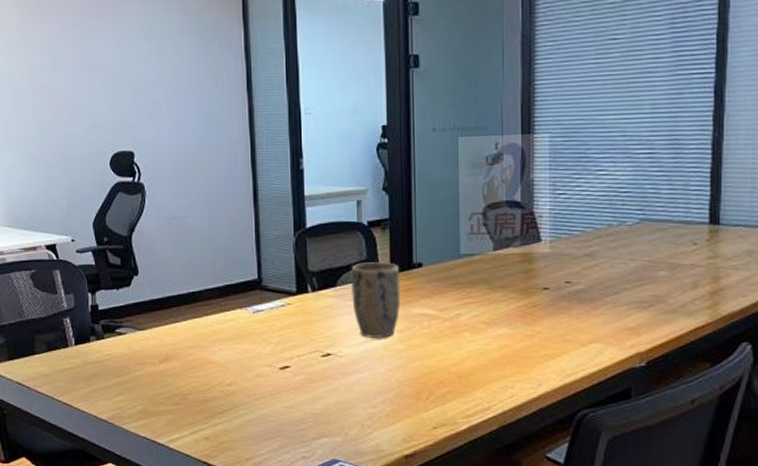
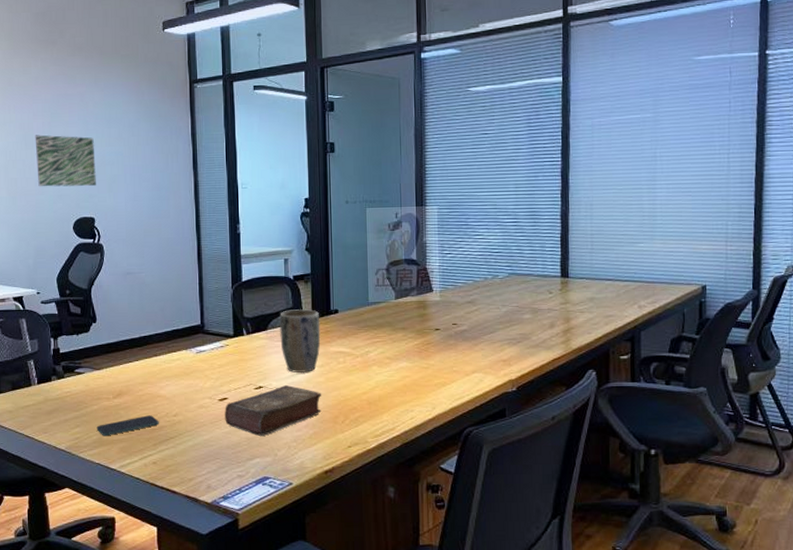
wall art: none [64,53,135,116] -> present [35,134,96,187]
smartphone: none [141,384,211,407] -> present [96,415,159,436]
book: none [286,353,402,412] -> present [225,385,322,436]

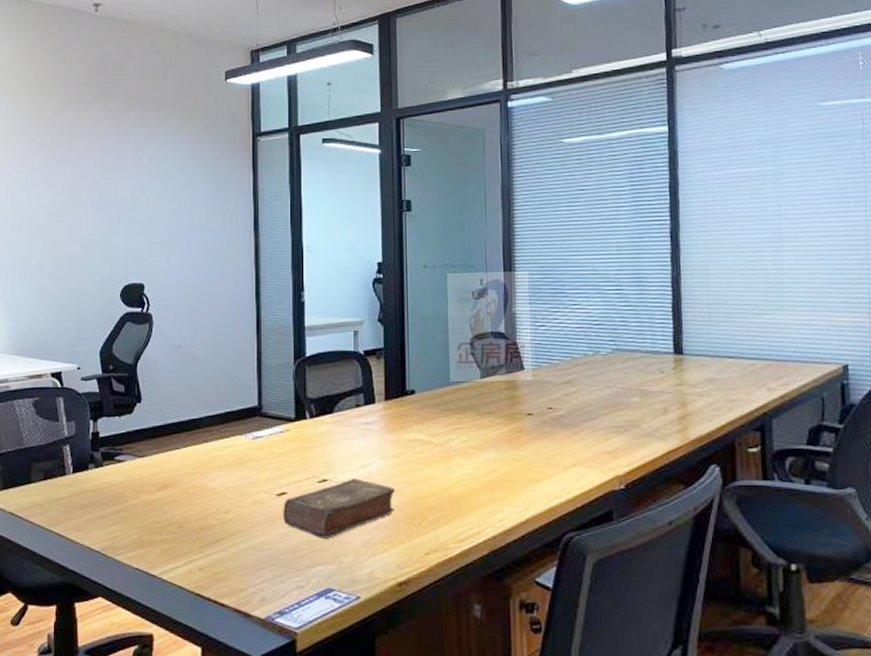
wall art: present [35,134,96,187] -> none [83,193,148,250]
smartphone: present [96,415,159,436] -> none [136,512,208,536]
plant pot: present [279,308,321,374] -> none [347,388,395,465]

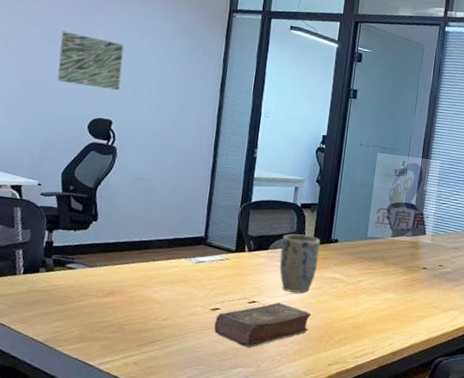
wall art: none [83,193,148,250] -> present [57,31,124,91]
plant pot: none [347,388,395,465] -> present [279,234,320,294]

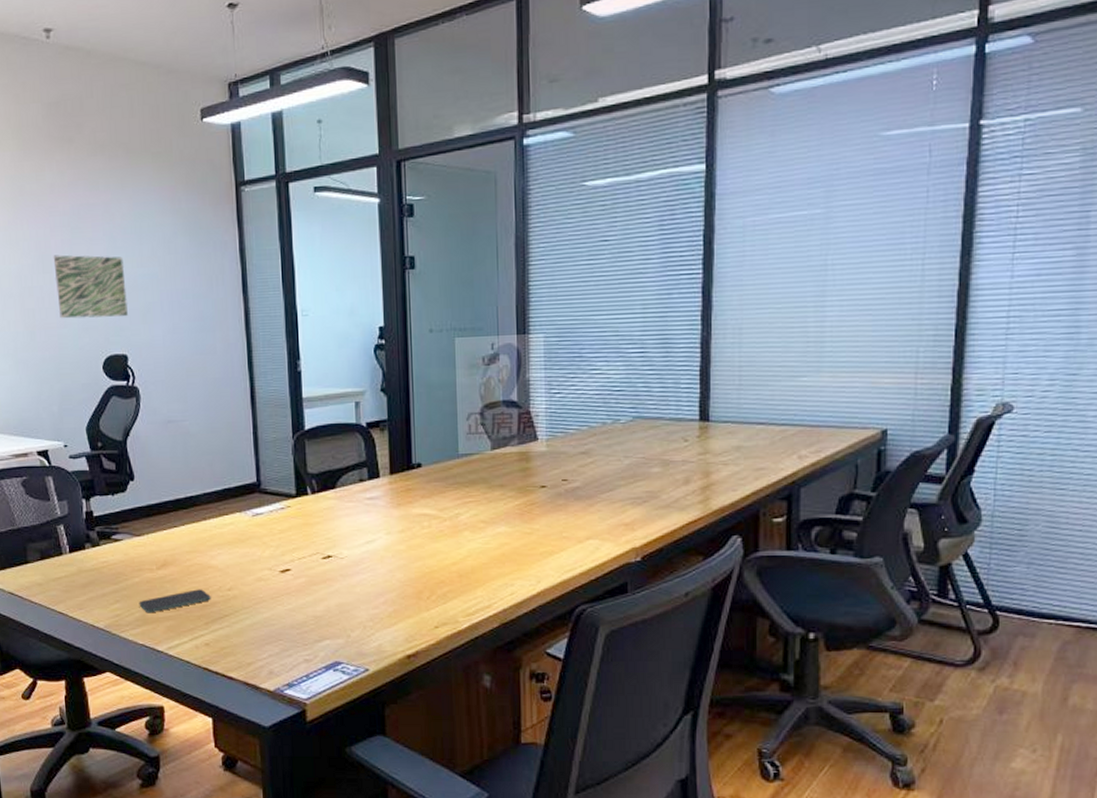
smartphone: none [80,316,147,333] -> present [139,589,211,613]
book: present [214,302,312,347] -> none [287,554,403,614]
plant pot: present [279,234,320,294] -> none [350,462,401,540]

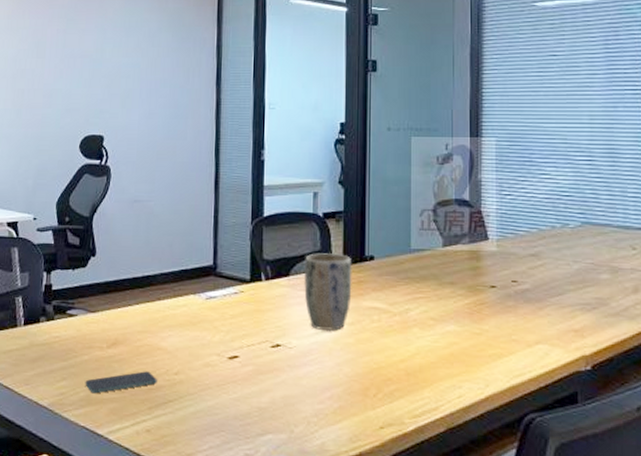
wall art: present [53,255,128,319] -> none [46,42,111,101]
plant pot: none [350,462,401,540] -> present [303,252,352,332]

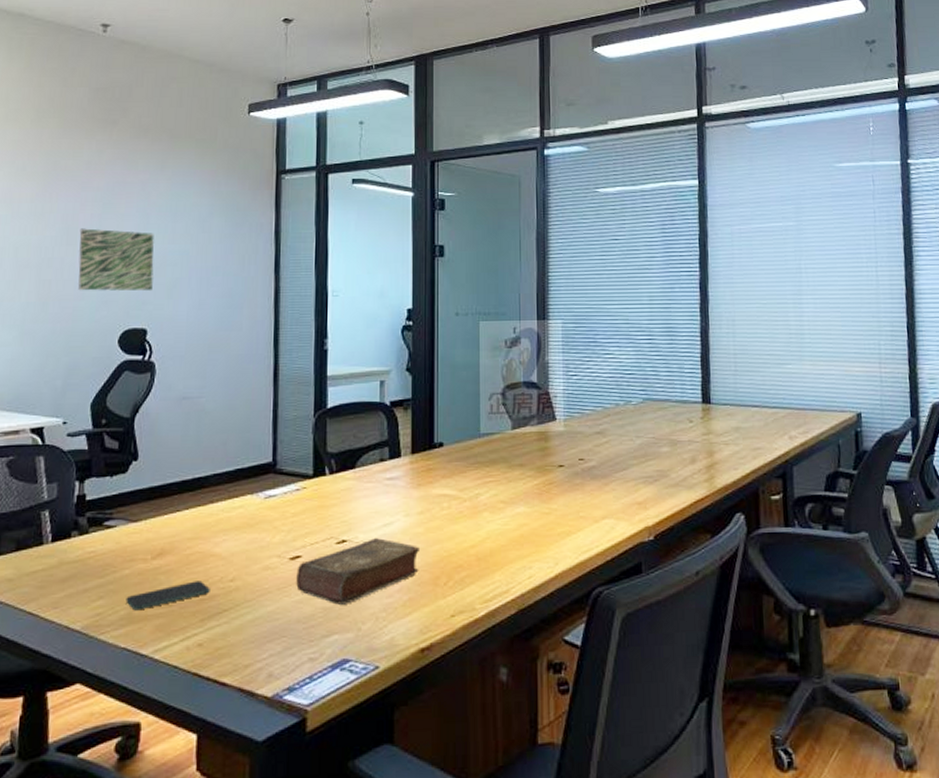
wall art: none [46,42,111,101] -> present [78,228,155,291]
book: none [234,345,351,406] -> present [296,538,421,605]
plant pot: present [303,252,352,332] -> none [370,441,421,523]

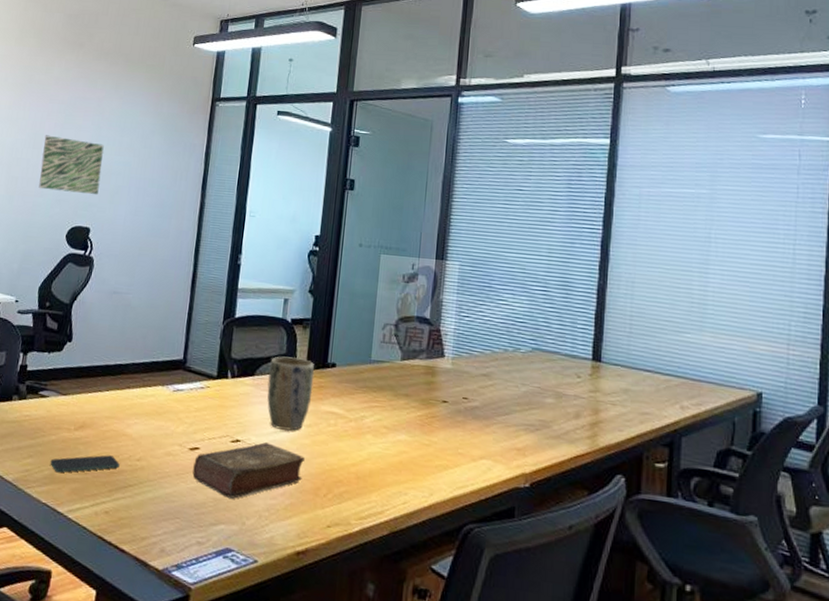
plant pot: none [370,441,421,523] -> present [267,356,315,432]

